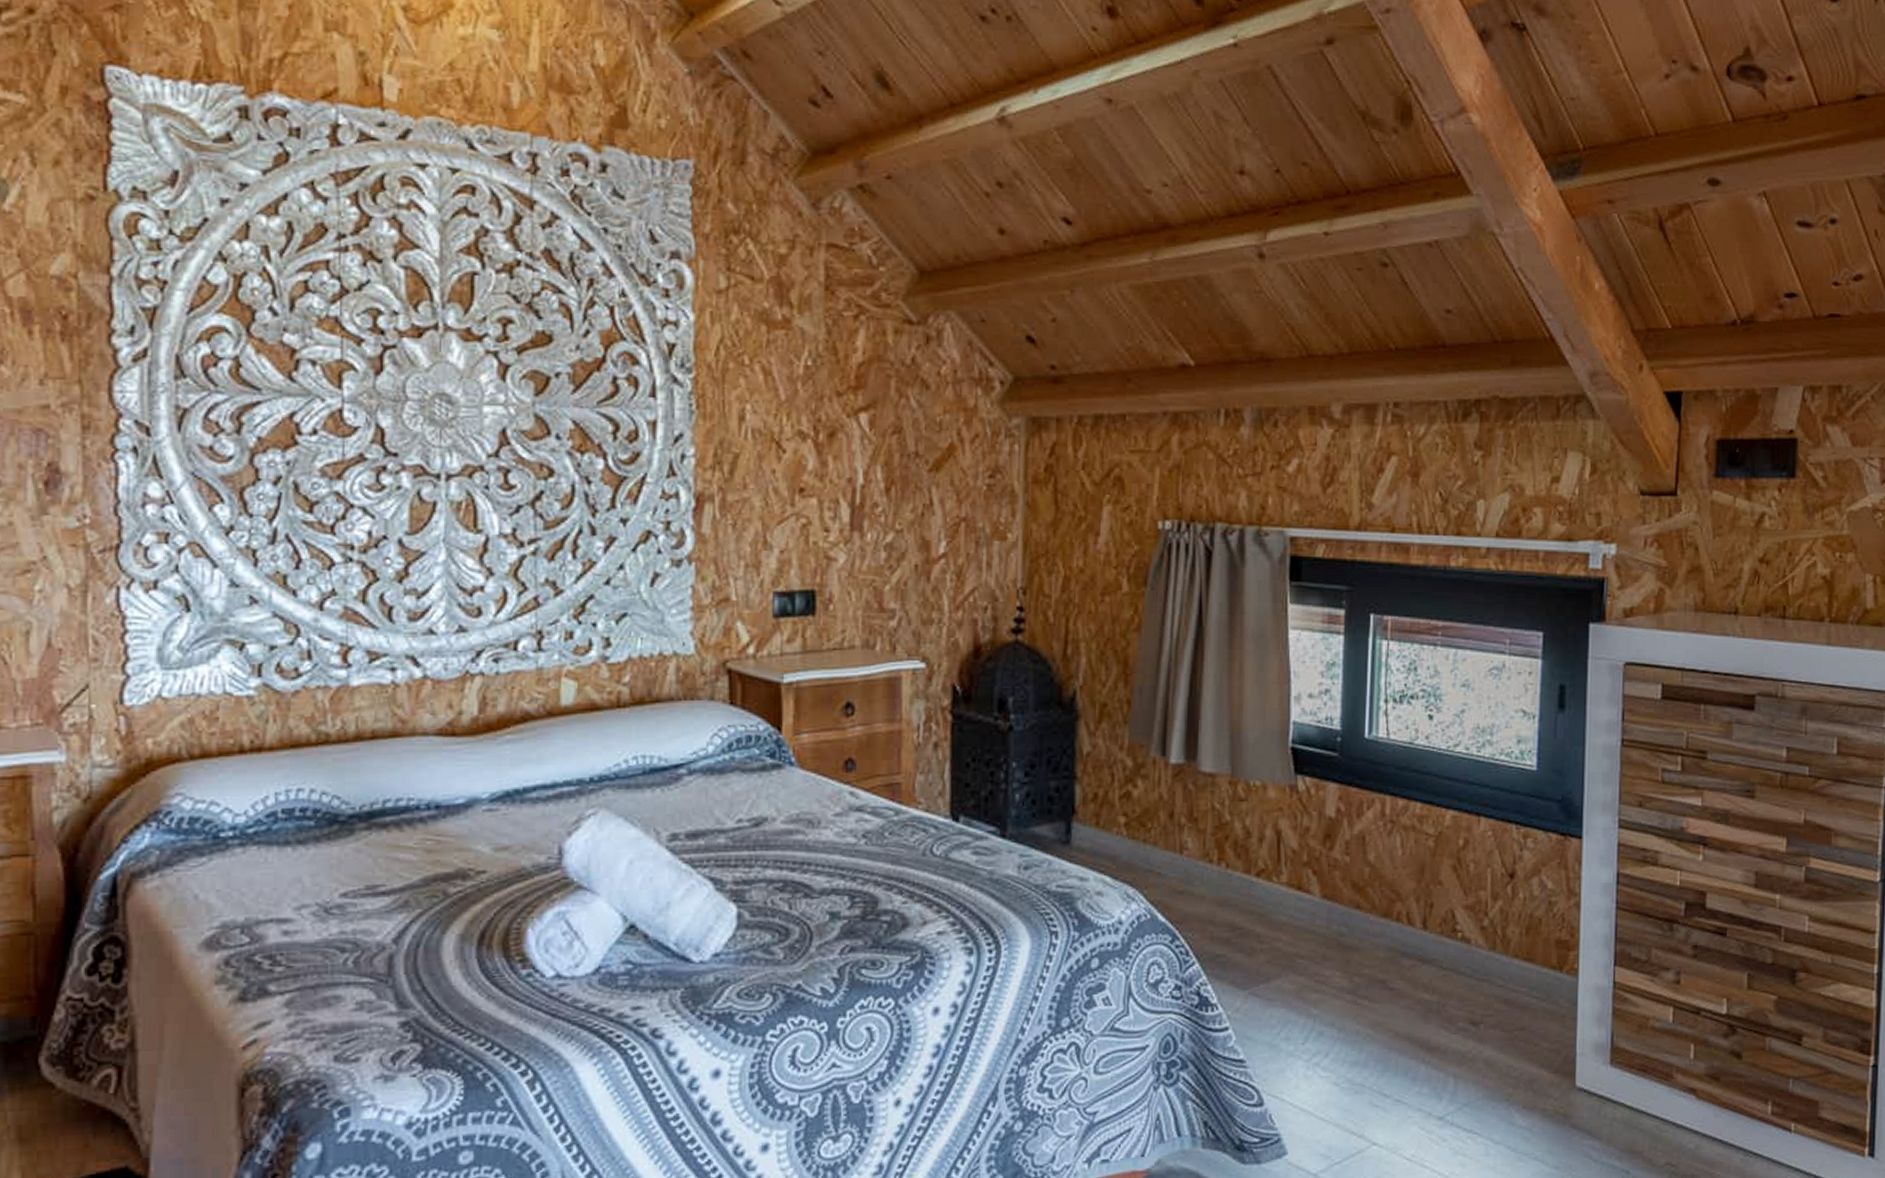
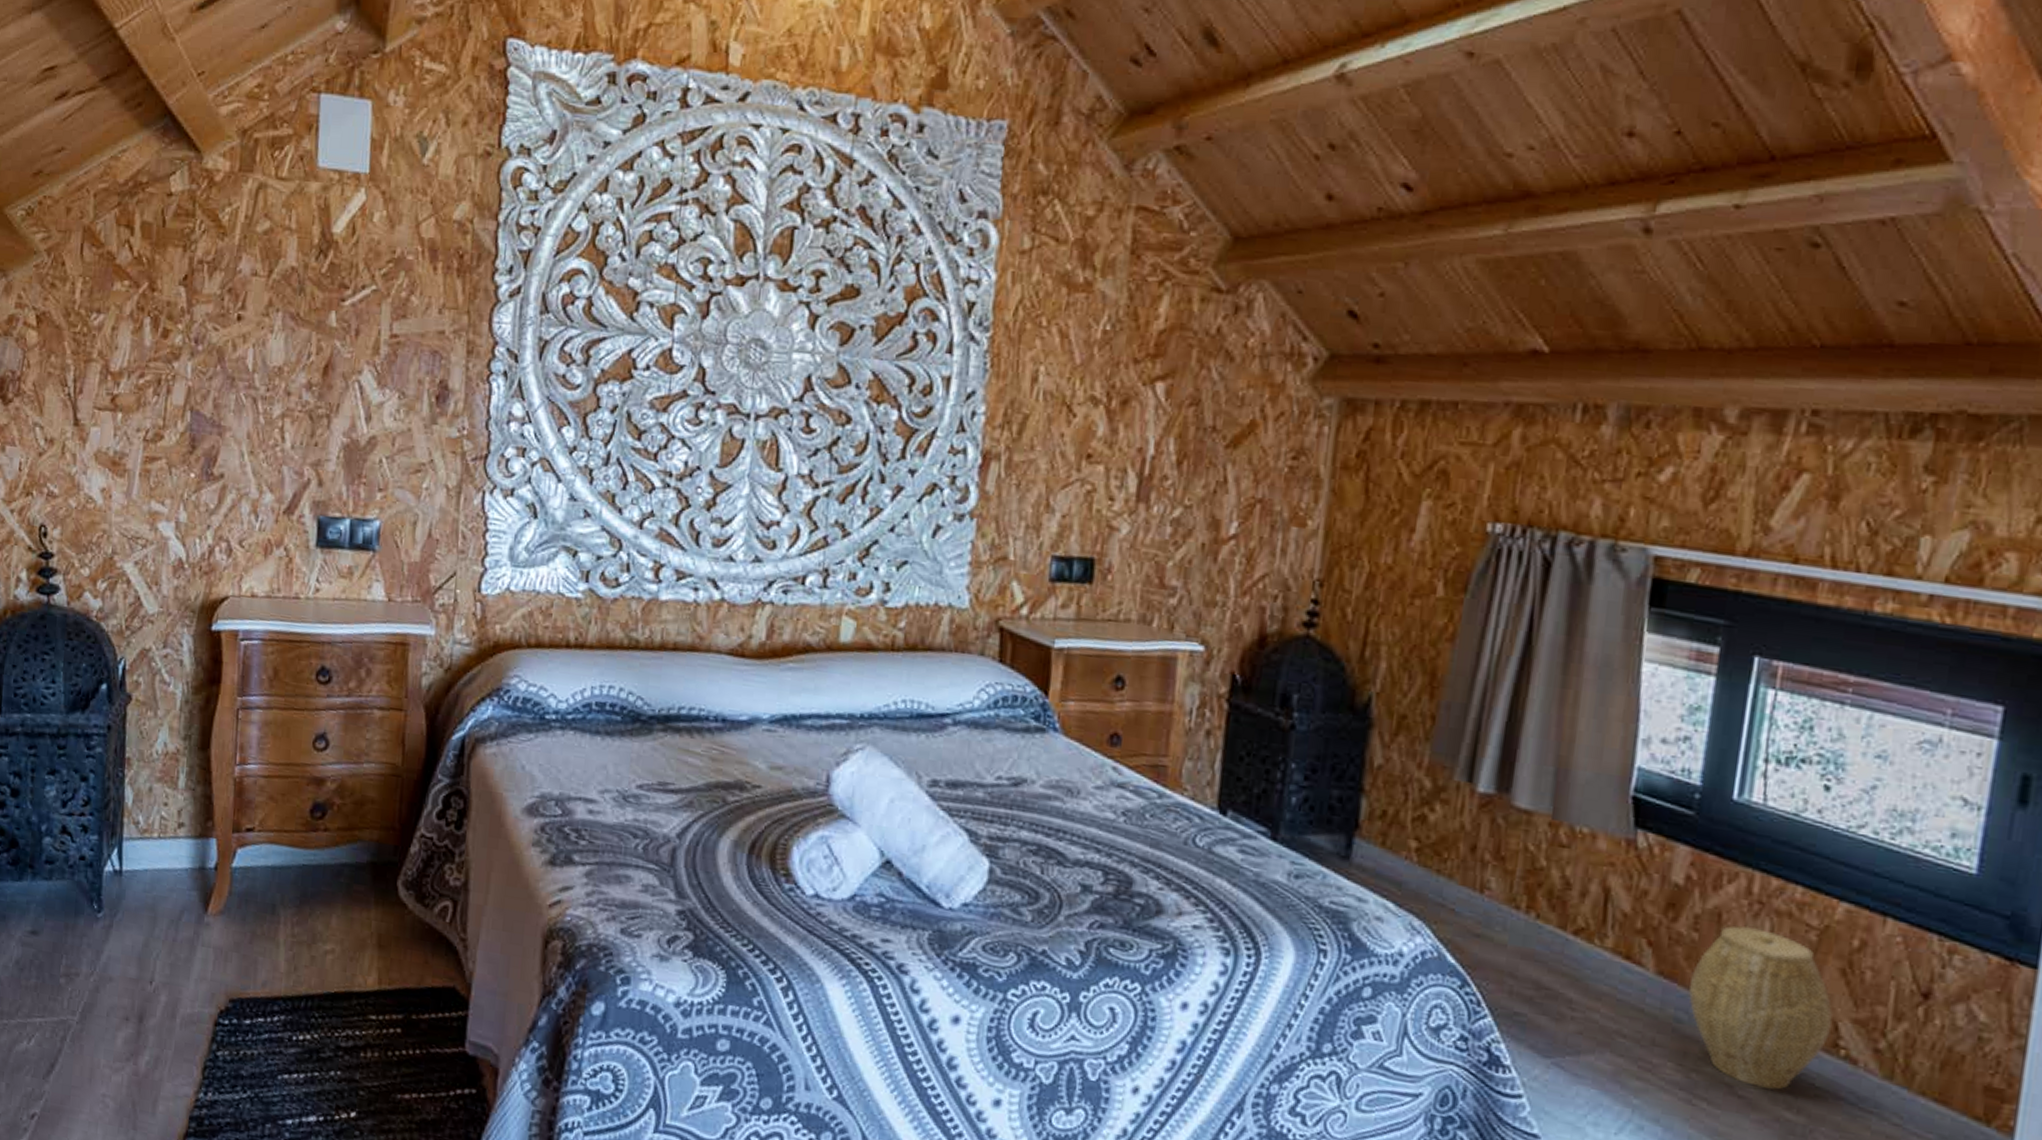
woven basket: none [1347,843,1450,978] -> present [1689,925,1833,1090]

